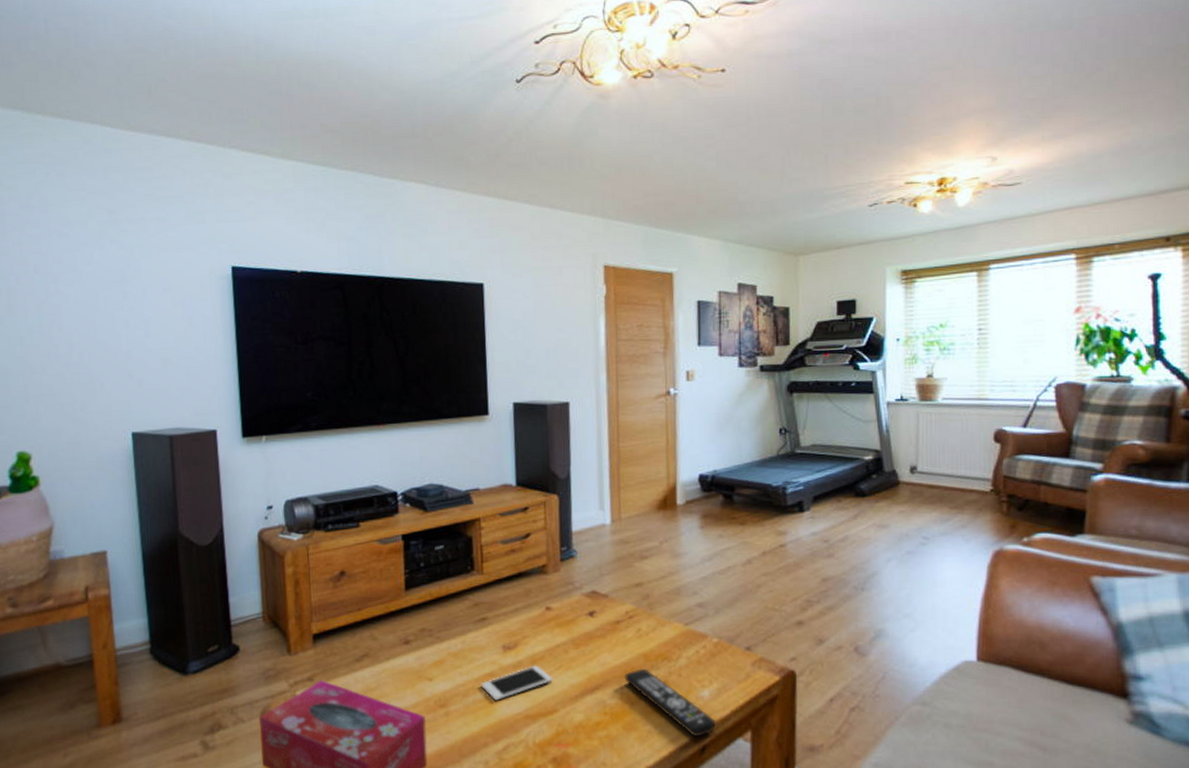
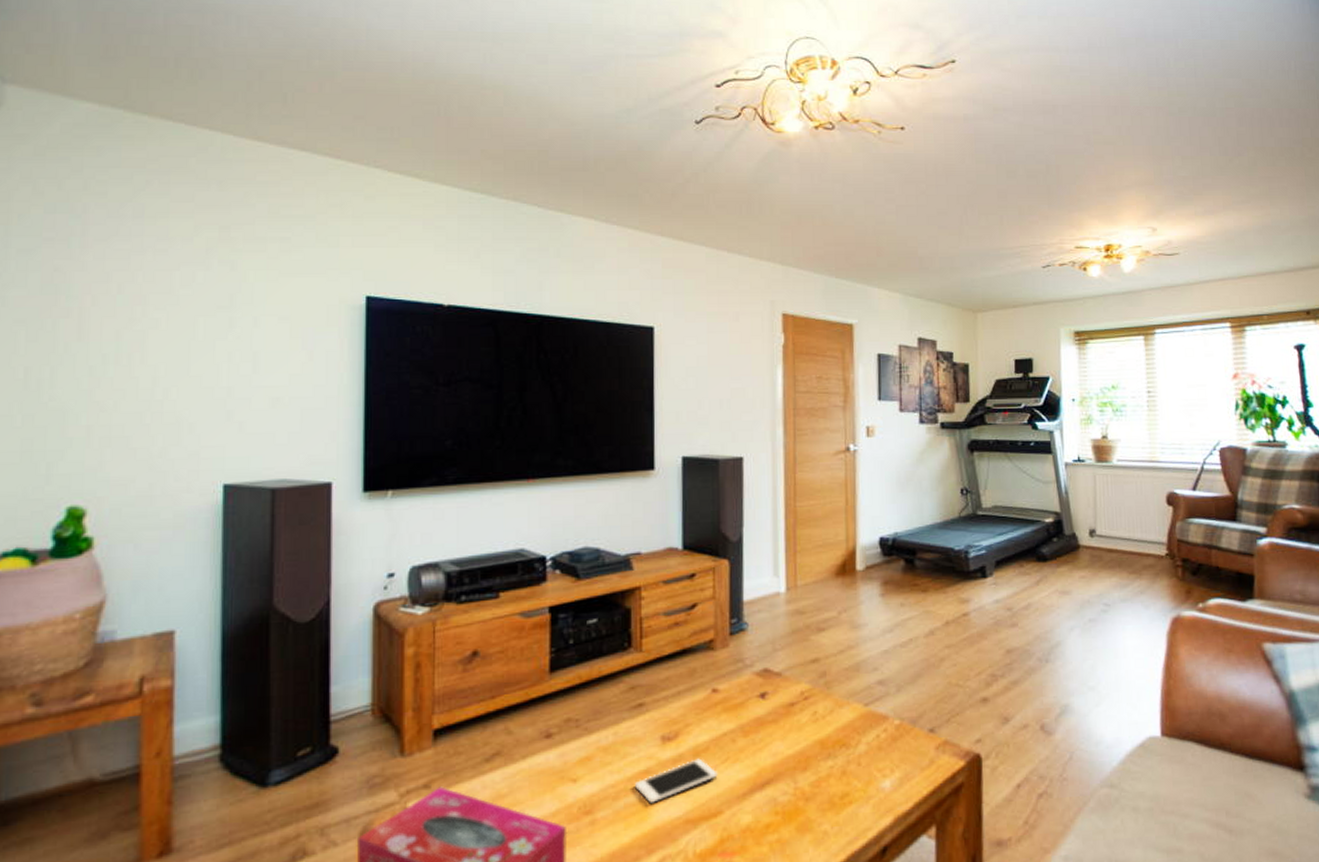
remote control: present [623,668,717,737] -> none [797,757,899,837]

